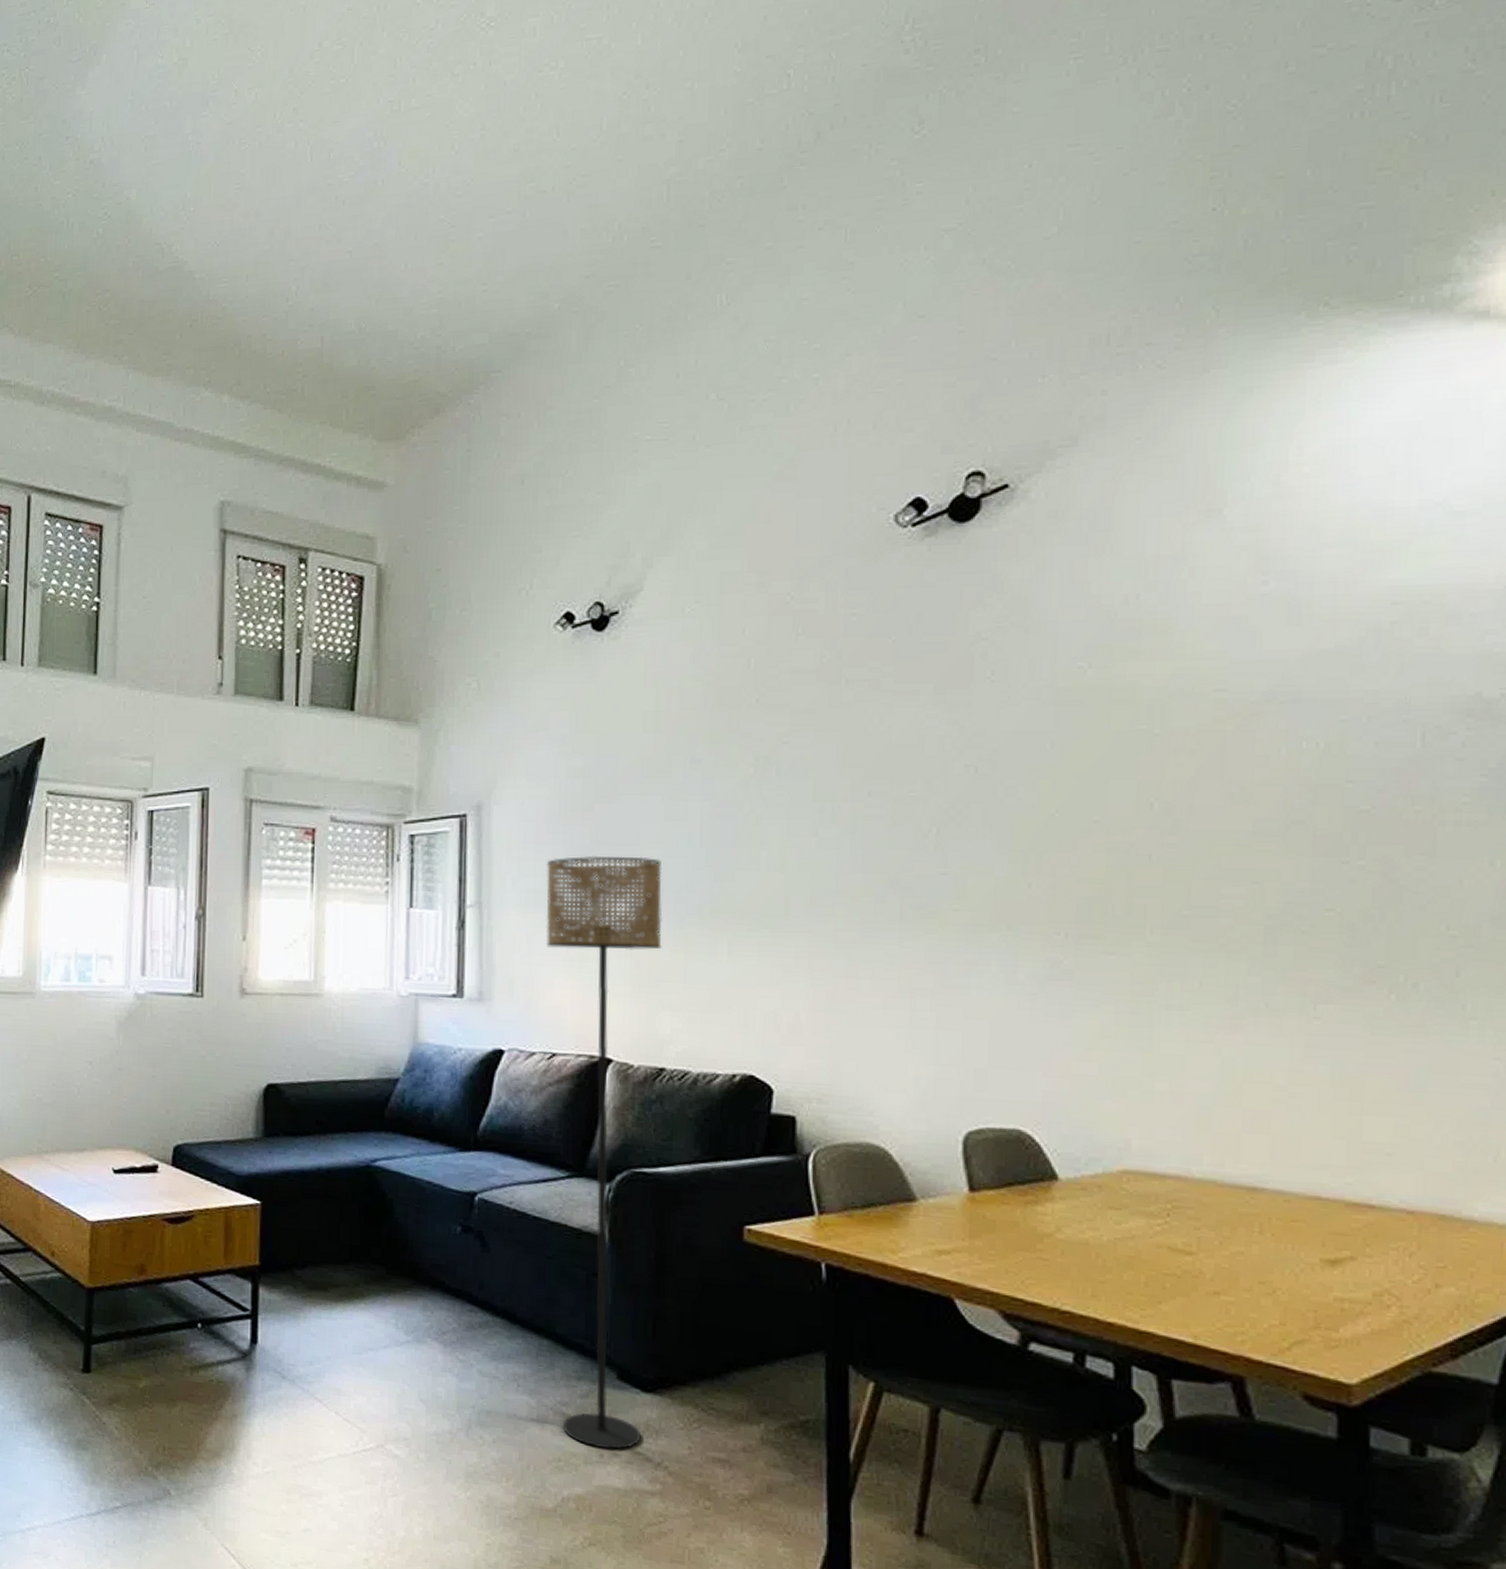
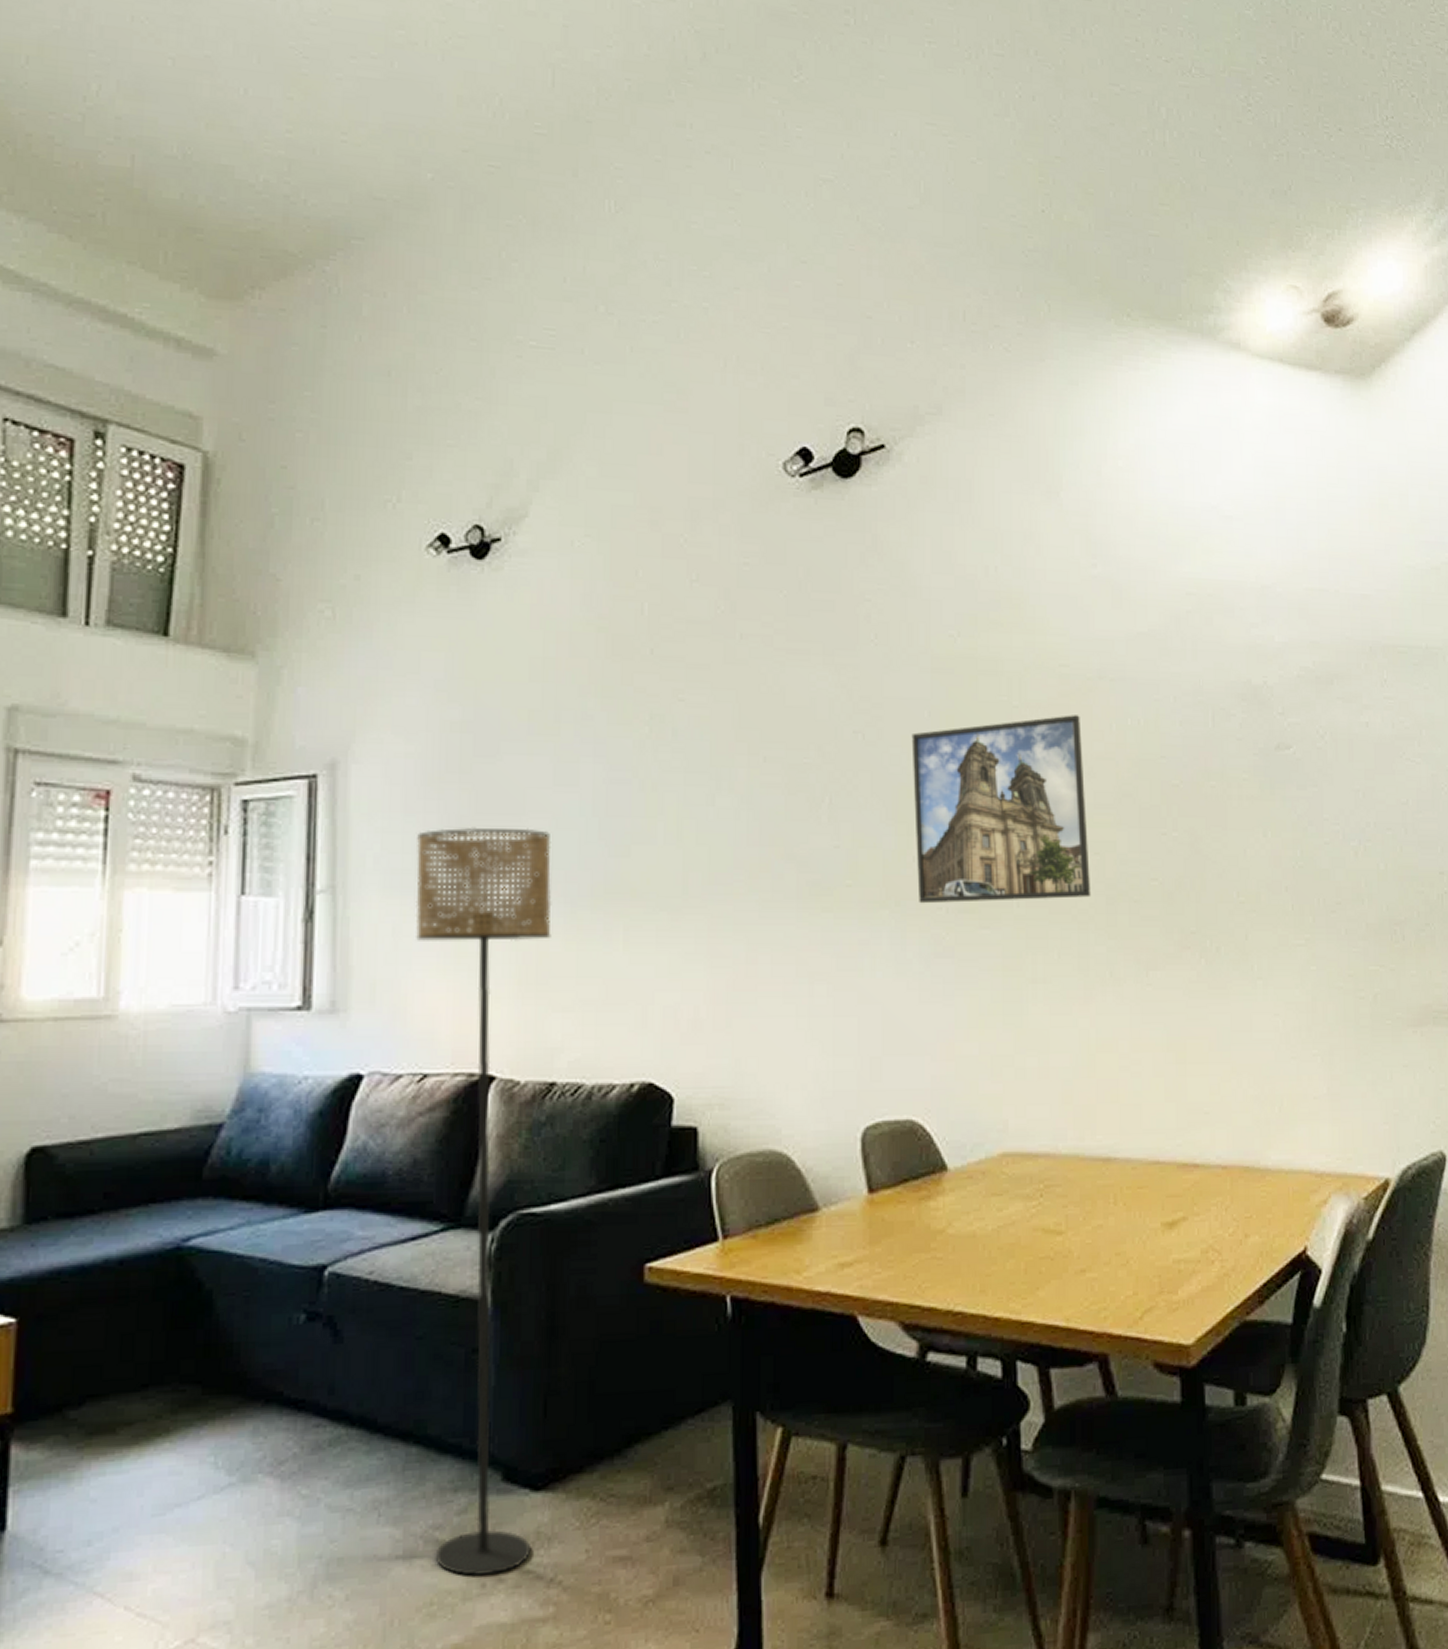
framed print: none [1030,740,1245,929] -> present [911,715,1091,904]

